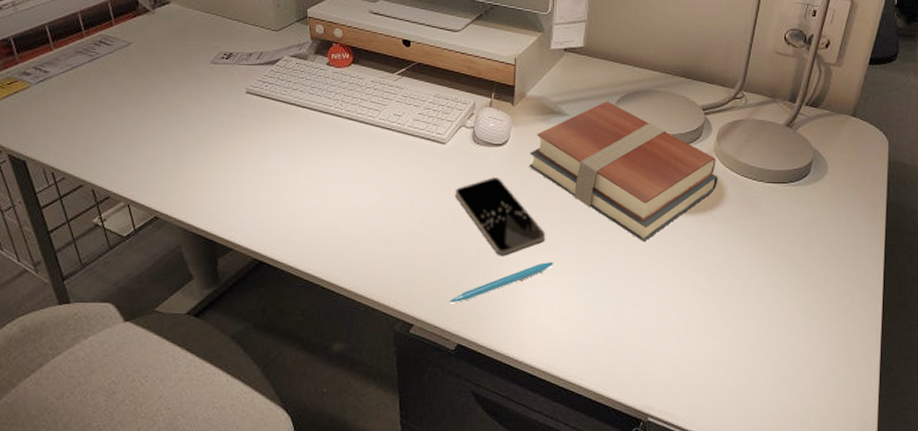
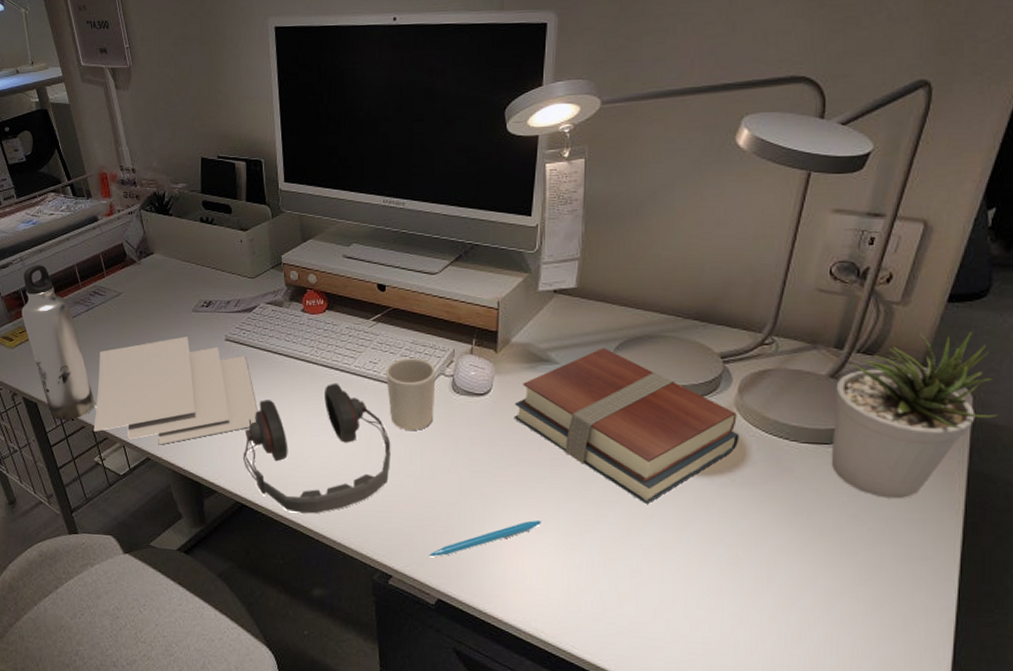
water bottle: none [11,10,97,179] -> present [21,264,95,420]
papers: none [93,89,279,203] -> present [93,336,258,445]
headphones: none [261,135,414,267] -> present [242,383,391,514]
mug: none [410,110,458,180] -> present [386,357,436,430]
smartphone: present [454,177,546,255] -> none [433,429,533,511]
potted plant: none [788,89,906,228] -> present [831,332,998,499]

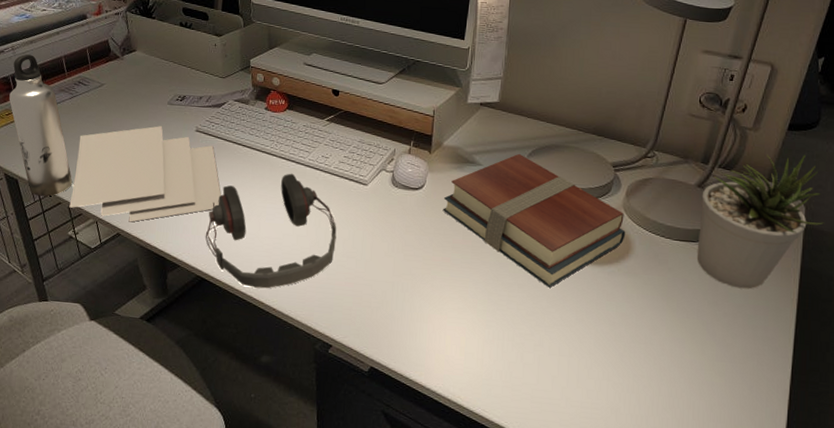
mug: present [386,357,436,430] -> none [335,154,379,218]
pen: present [429,520,543,557] -> none [365,299,463,329]

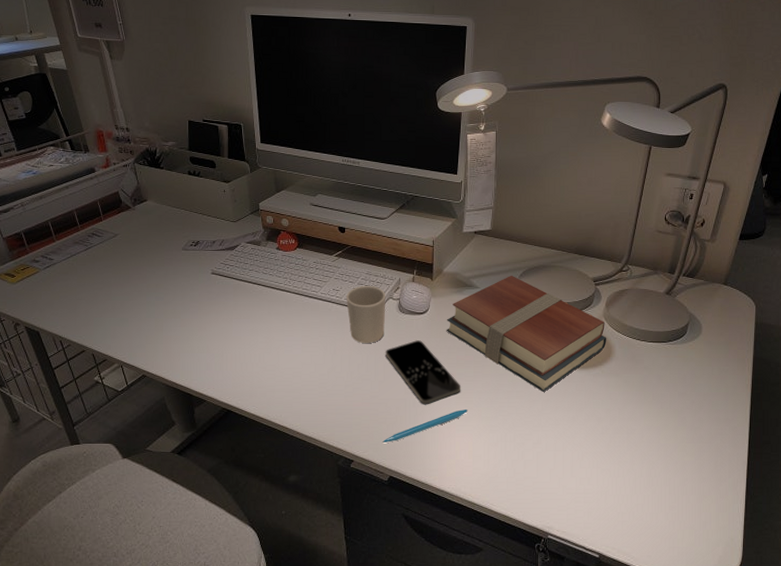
water bottle: present [9,54,73,197] -> none [23,209,95,346]
papers: present [69,126,221,222] -> none [93,271,240,364]
headphones: present [205,173,337,289] -> none [228,307,351,415]
mug: none [335,154,379,218] -> present [346,285,386,343]
pen: none [365,299,463,329] -> present [382,410,469,443]
smartphone: none [373,218,456,290] -> present [384,340,461,404]
potted plant: present [696,155,824,289] -> none [667,260,771,379]

